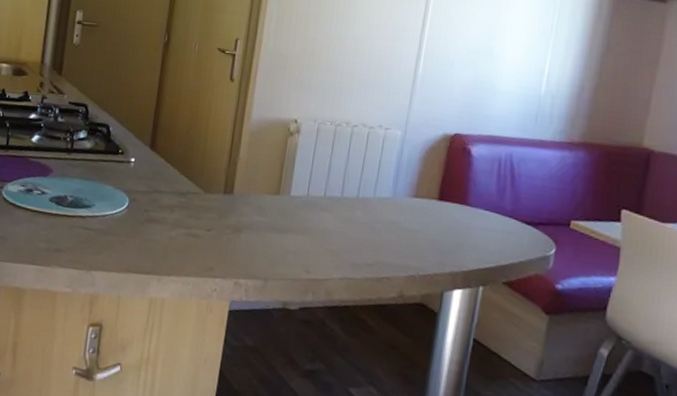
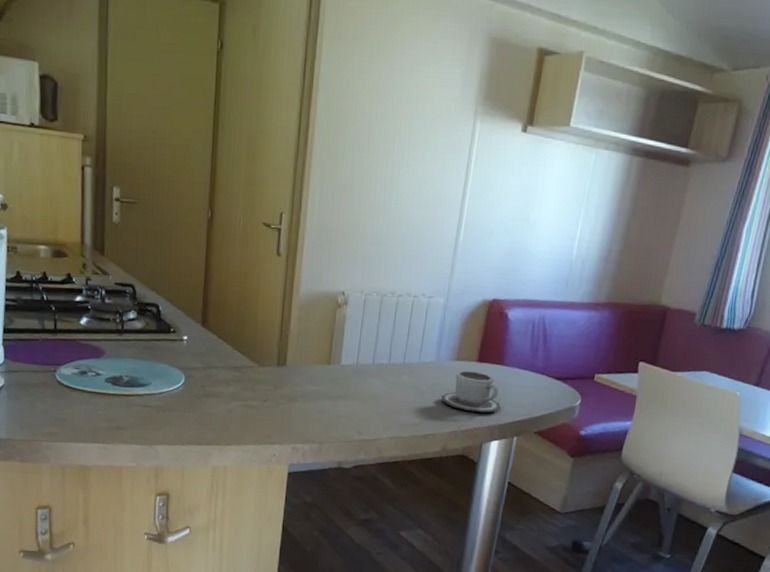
cup: none [398,208,465,257] -> present [441,370,501,413]

